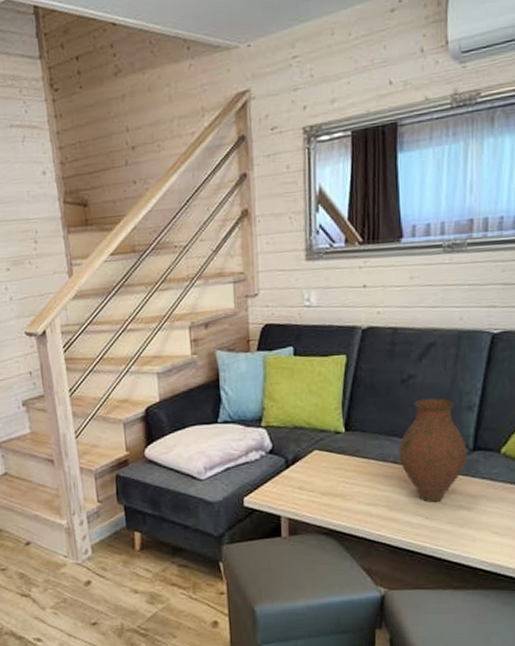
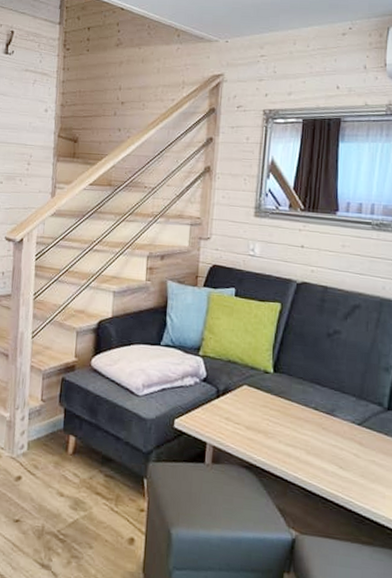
vase: present [399,398,468,504] -> none [320,354,382,455]

